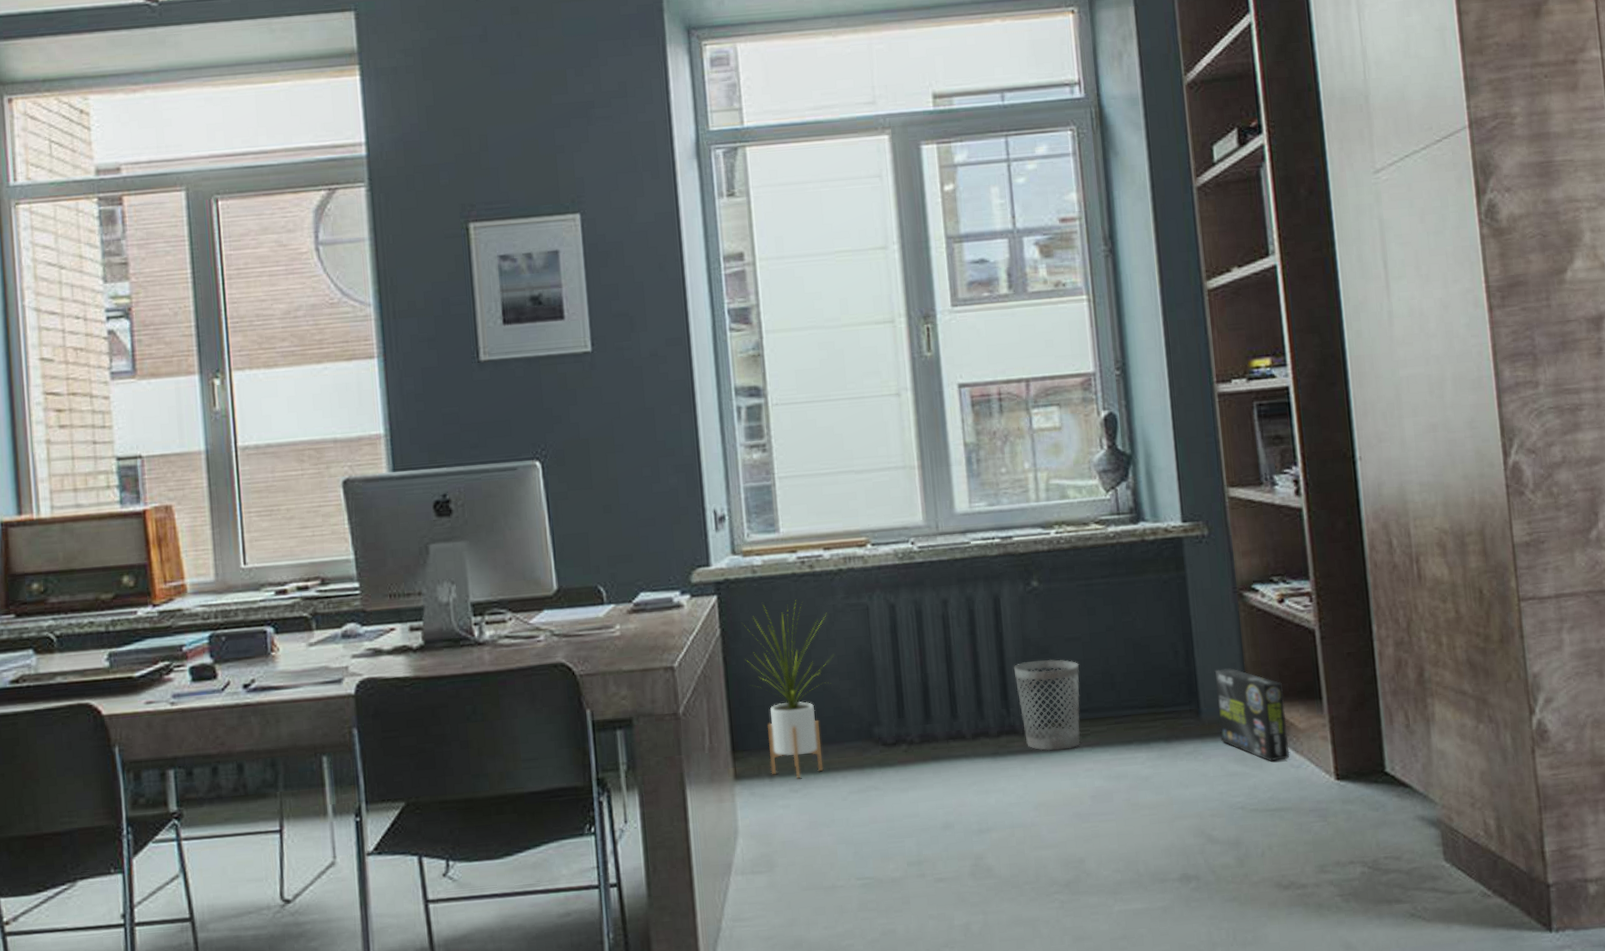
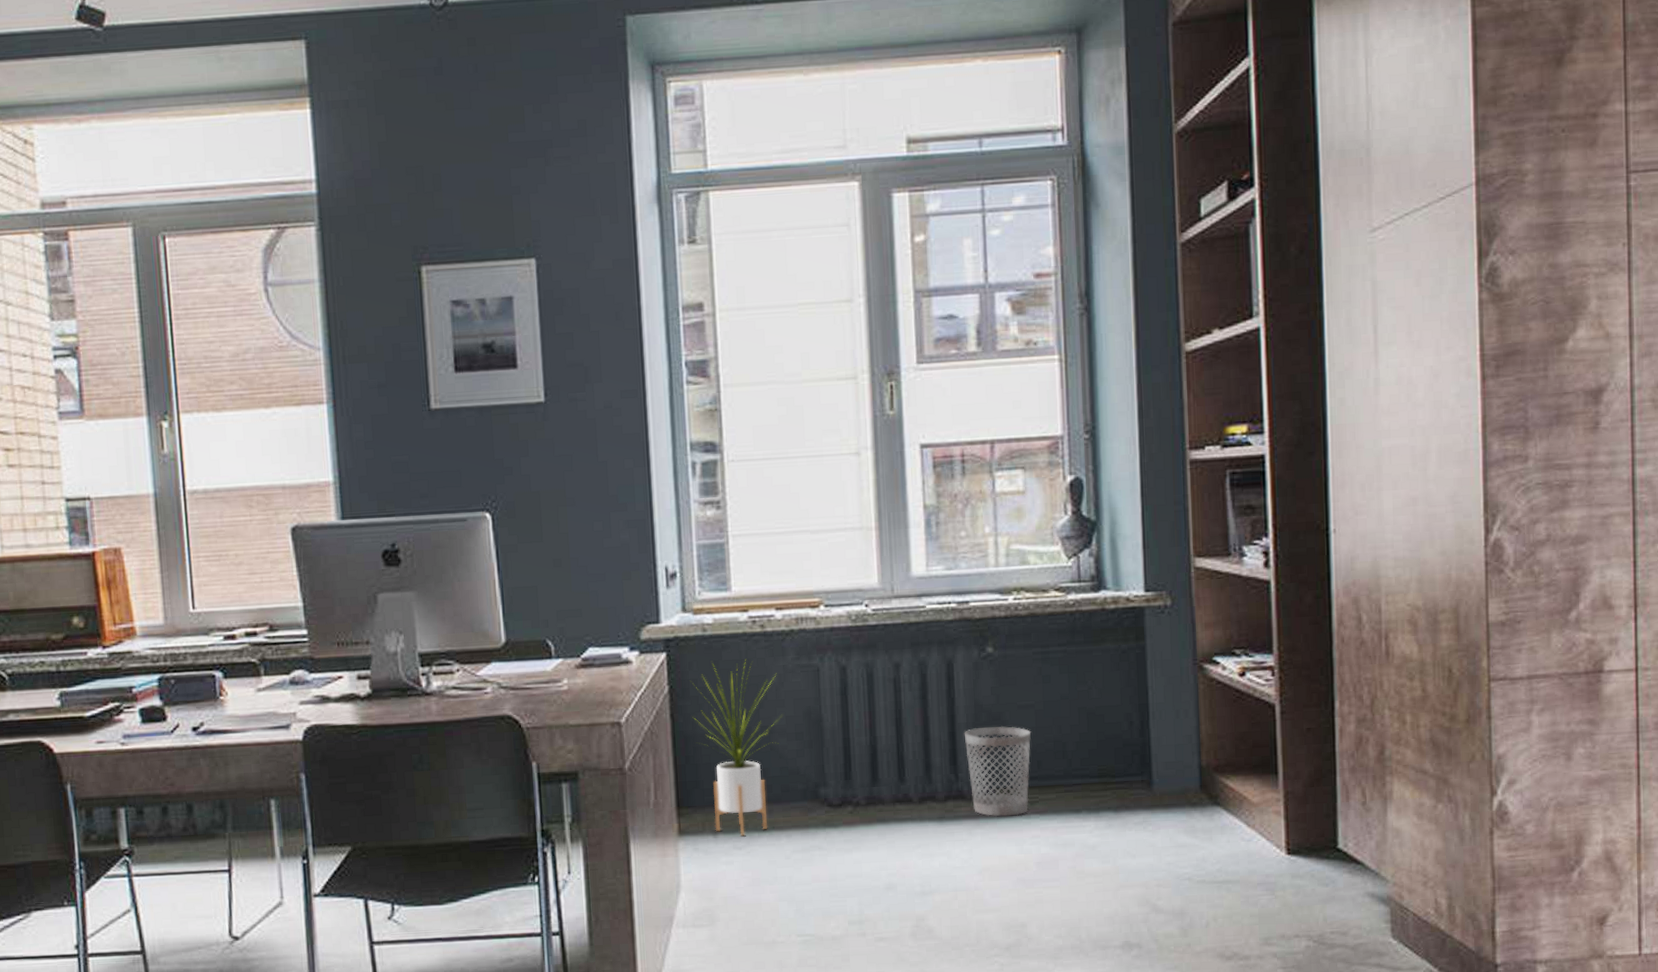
box: present [1214,668,1290,762] -> none [1169,740,1241,834]

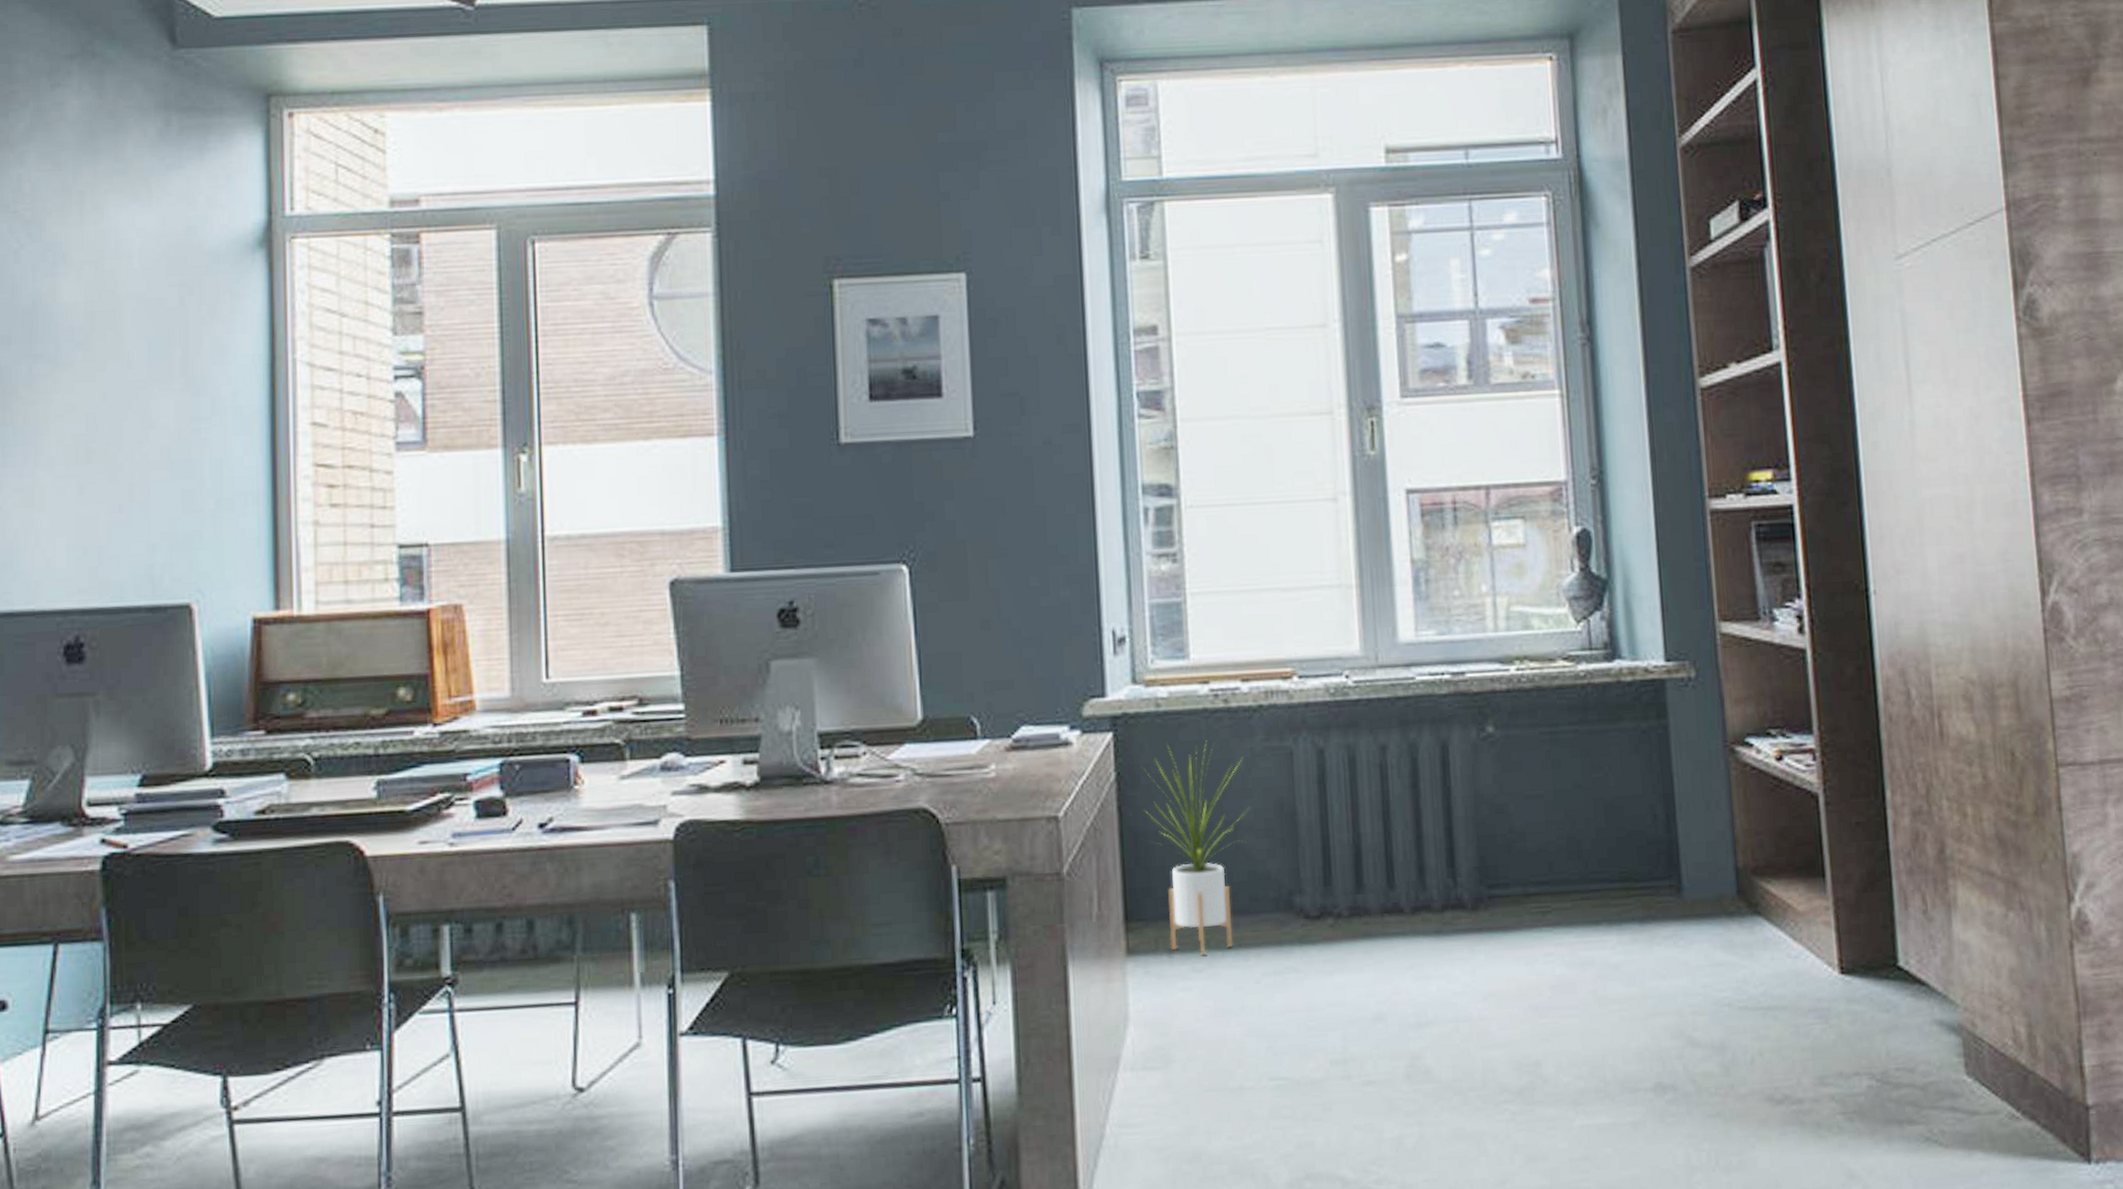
wastebasket: present [964,726,1031,817] -> none [1462,820,1541,930]

